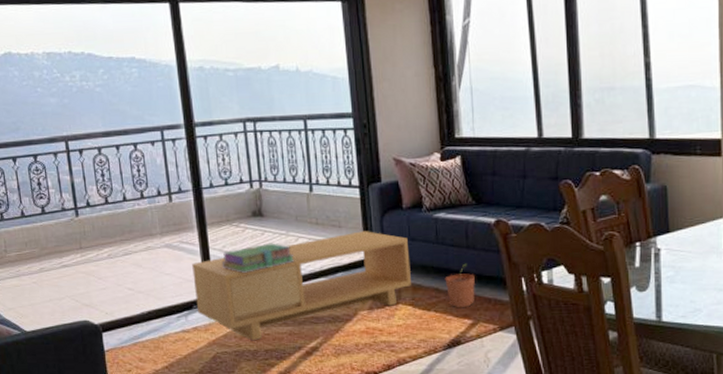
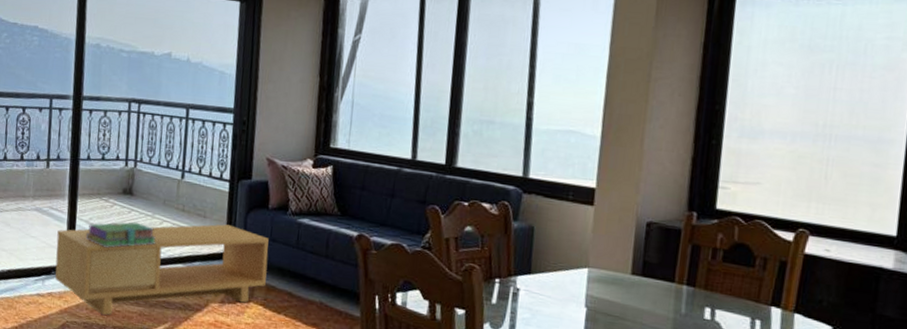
plant pot: present [445,263,475,307] -> none [299,272,329,316]

